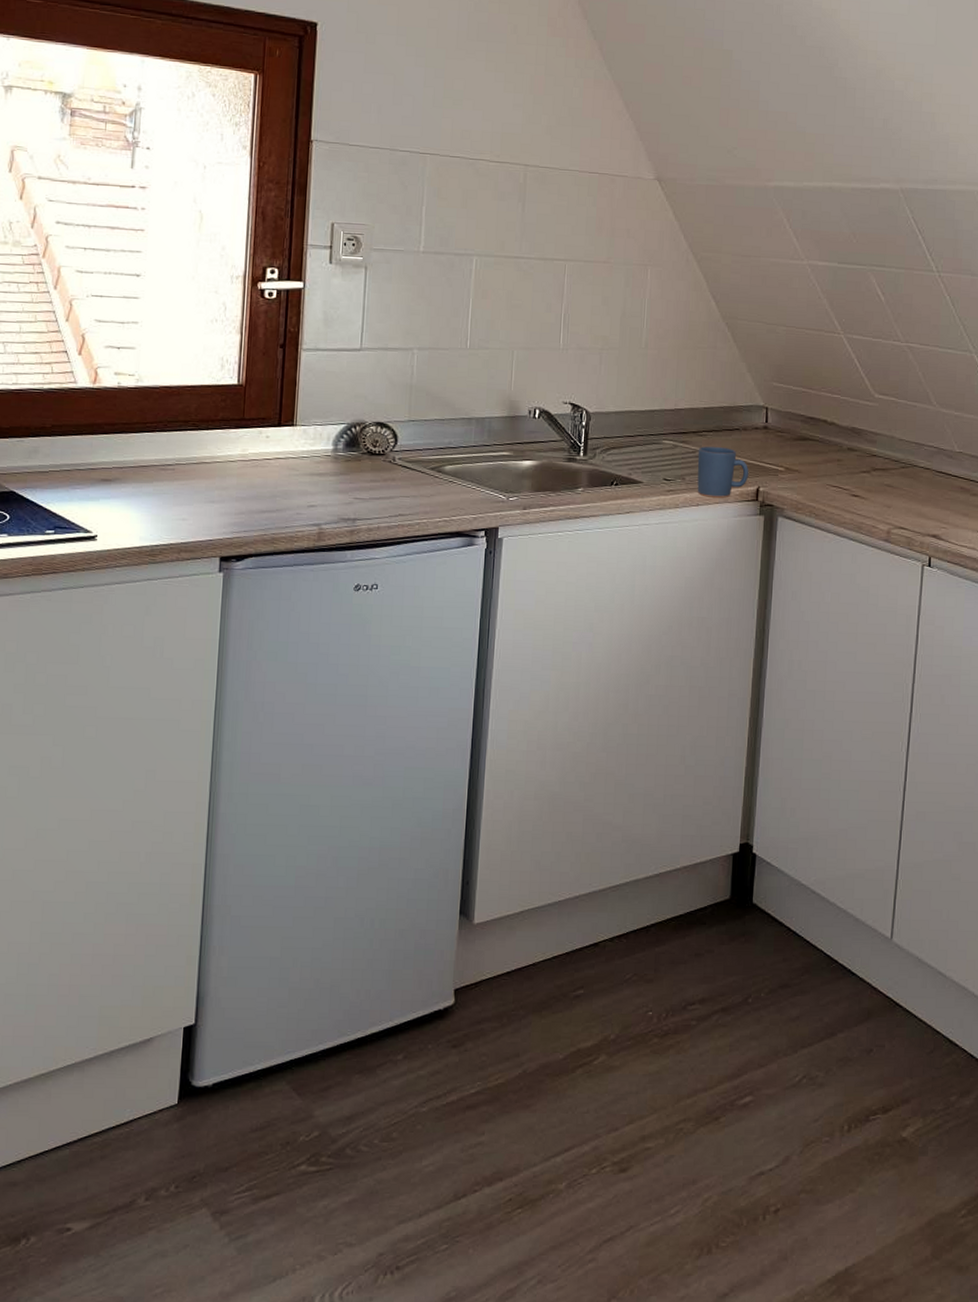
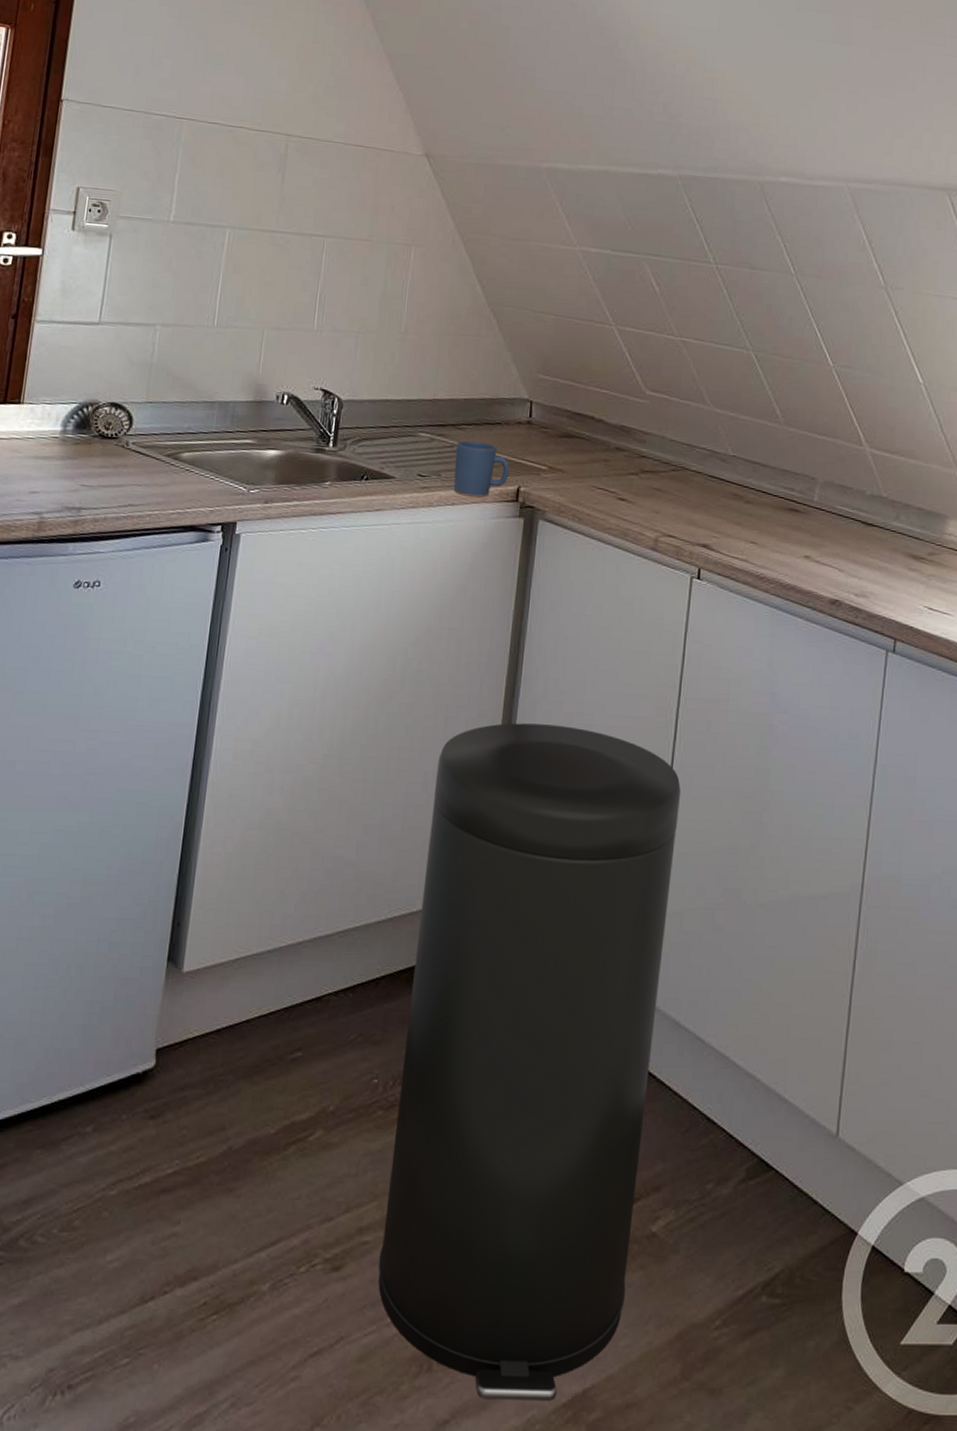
pedal bin: none [660,700,919,1277] -> present [378,723,682,1401]

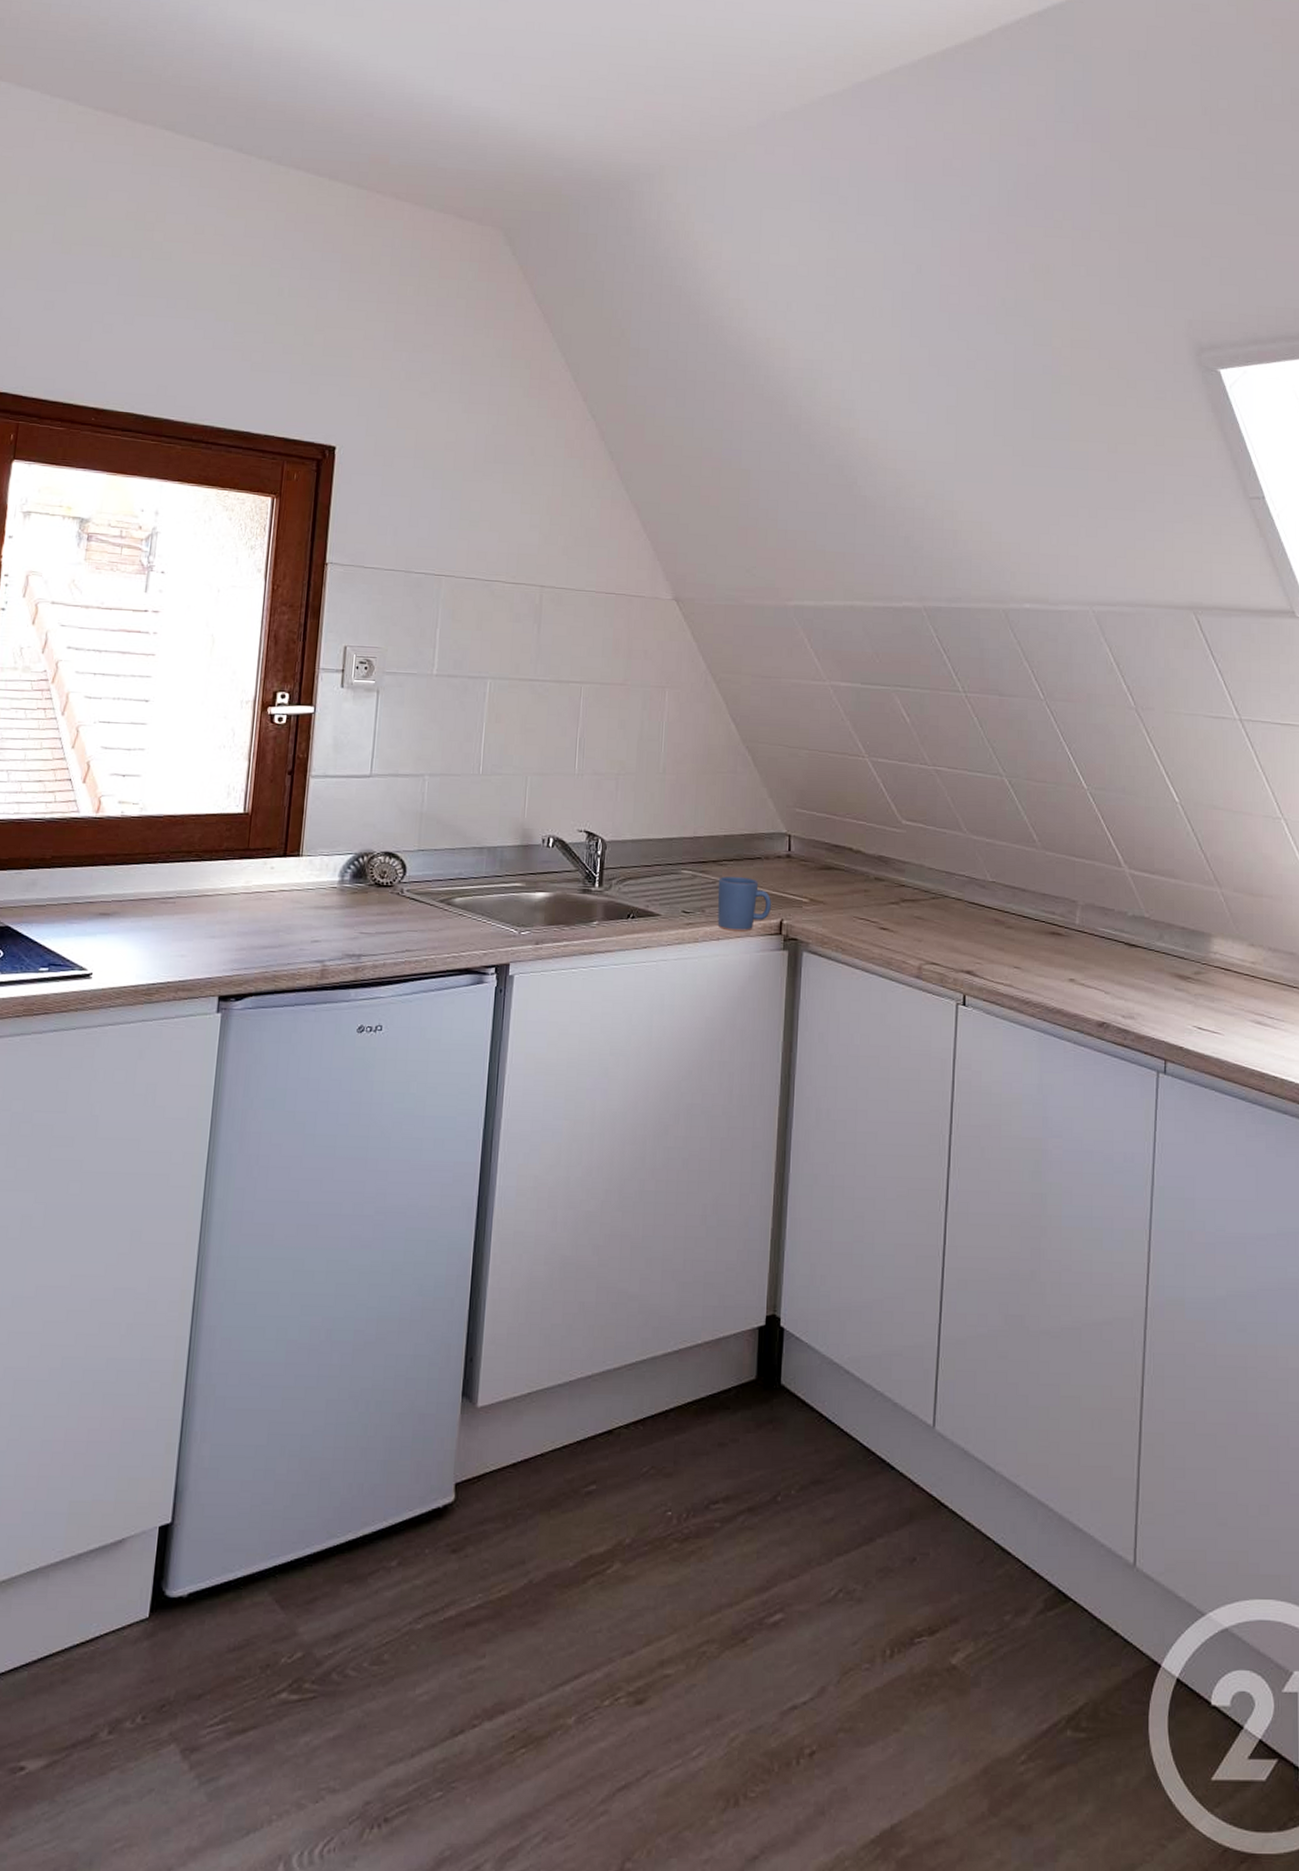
pedal bin: present [378,723,682,1401] -> none [681,1153,958,1837]

